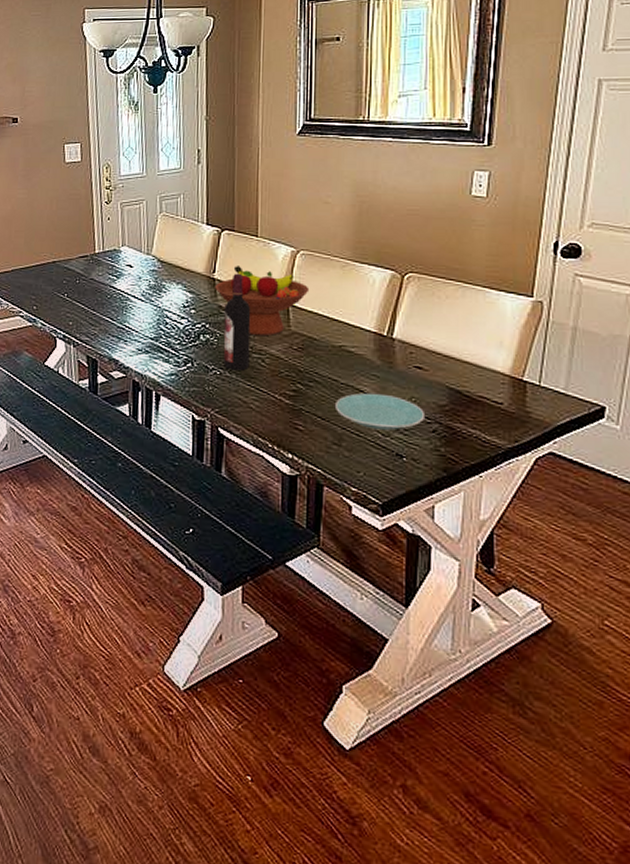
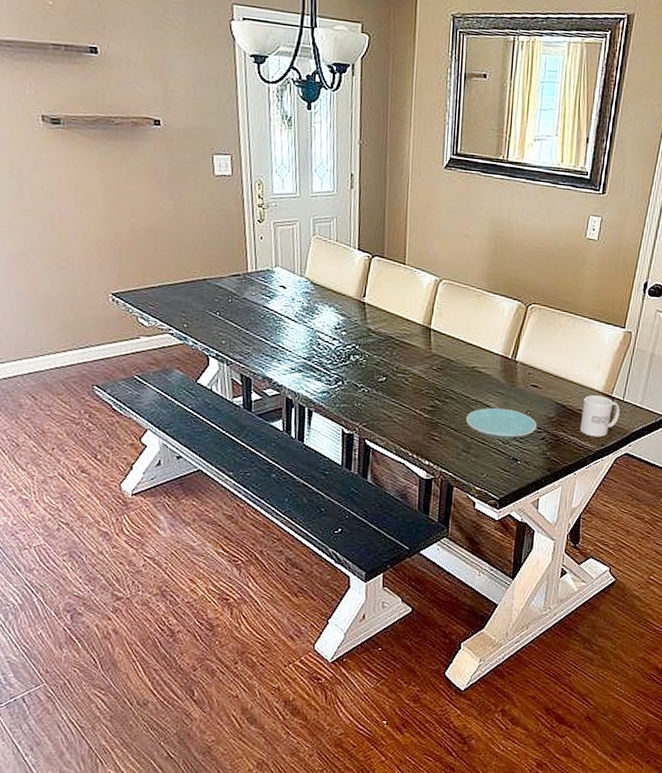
fruit bowl: present [215,266,310,335] -> none [365,291,449,357]
wine bottle: present [223,273,251,371] -> none [371,298,397,389]
mug: none [482,378,536,431] -> present [579,395,620,437]

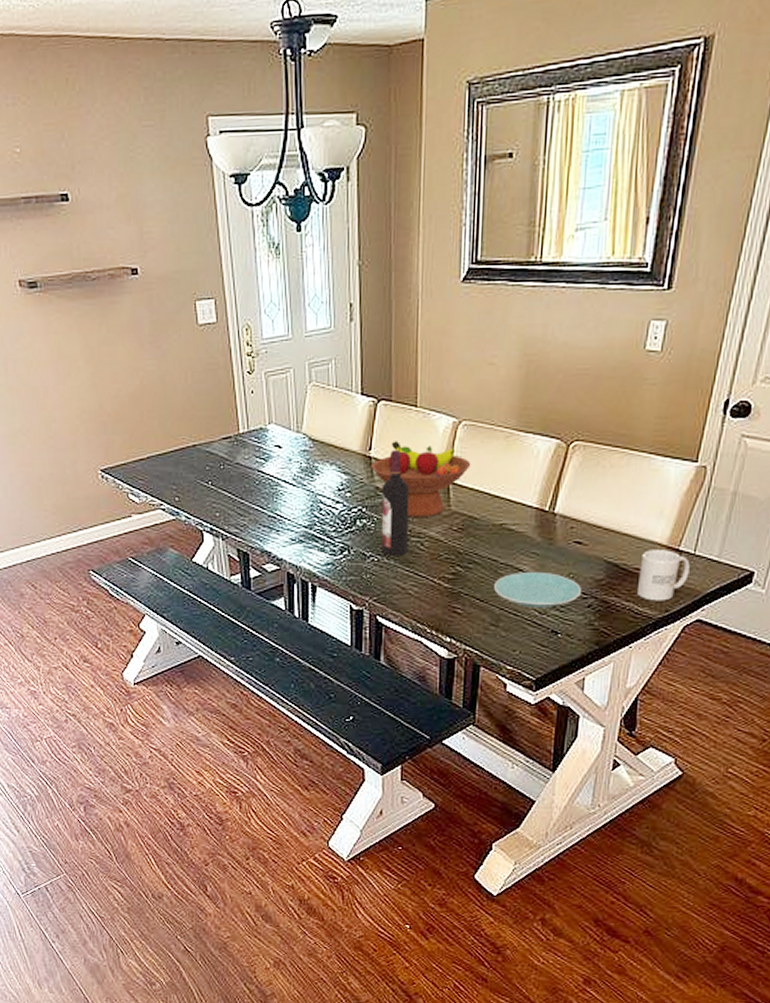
fruit bowl: none [365,291,449,357] -> present [371,441,471,517]
wine bottle: none [371,298,397,389] -> present [381,449,410,556]

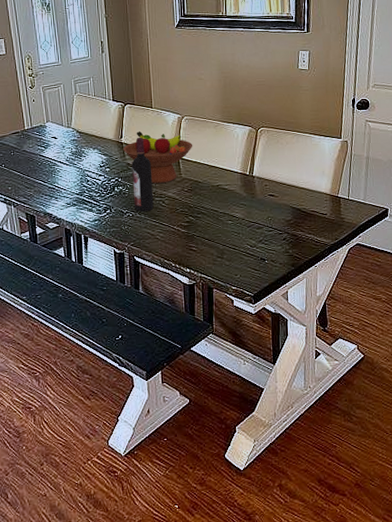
plate: present [493,571,582,608] -> none [216,217,278,243]
mug: present [636,550,690,601] -> none [314,197,347,233]

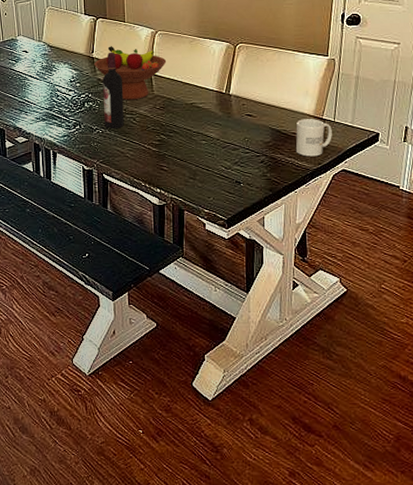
mug: none [314,197,347,233] -> present [295,119,332,157]

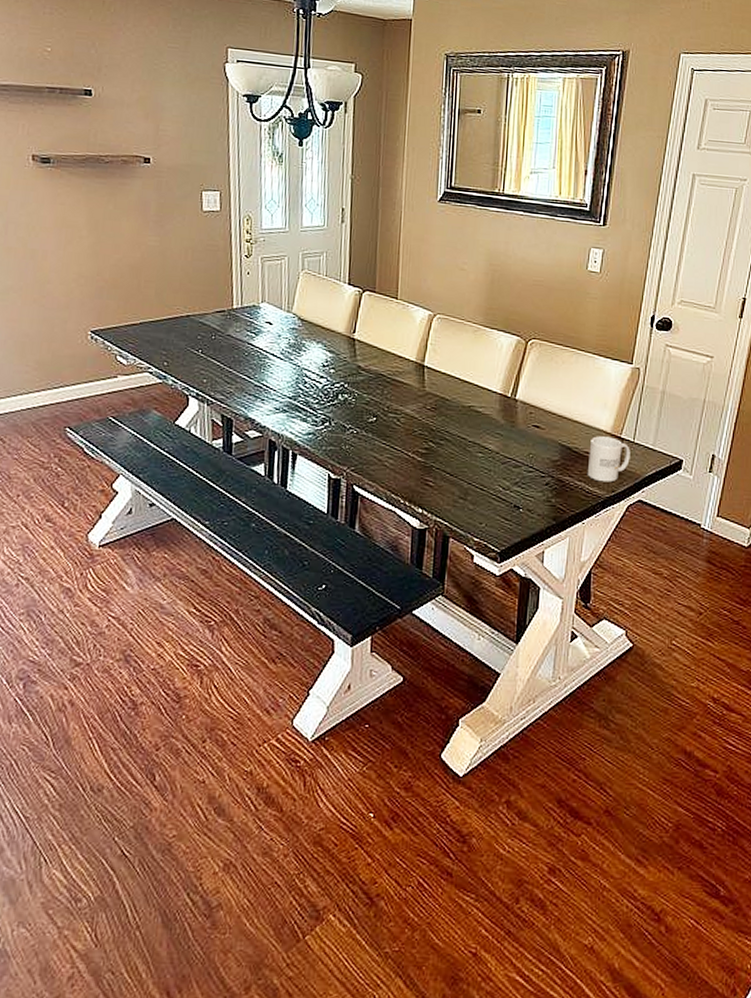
fruit bowl: present [94,46,167,99] -> none [354,327,444,396]
wine bottle: present [102,52,124,129] -> none [361,334,389,430]

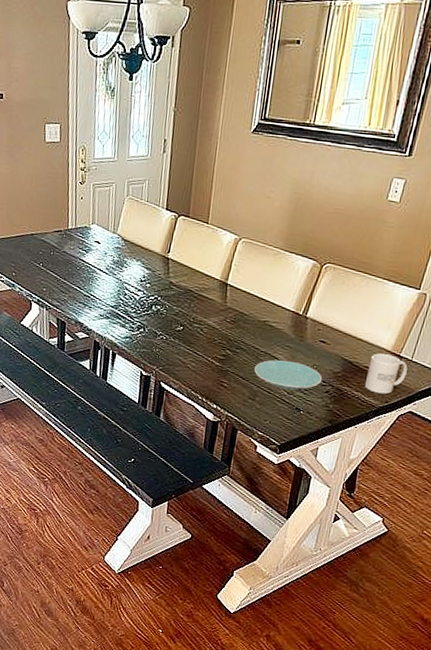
plate: none [462,450,541,484] -> present [253,360,323,390]

